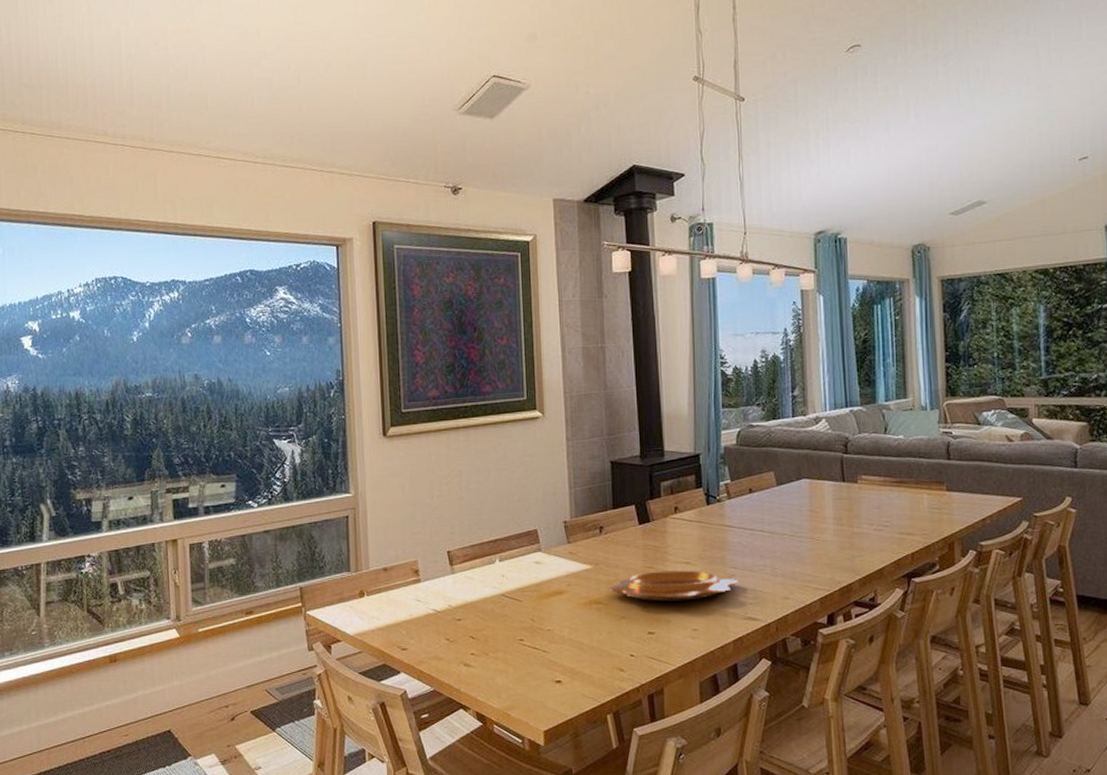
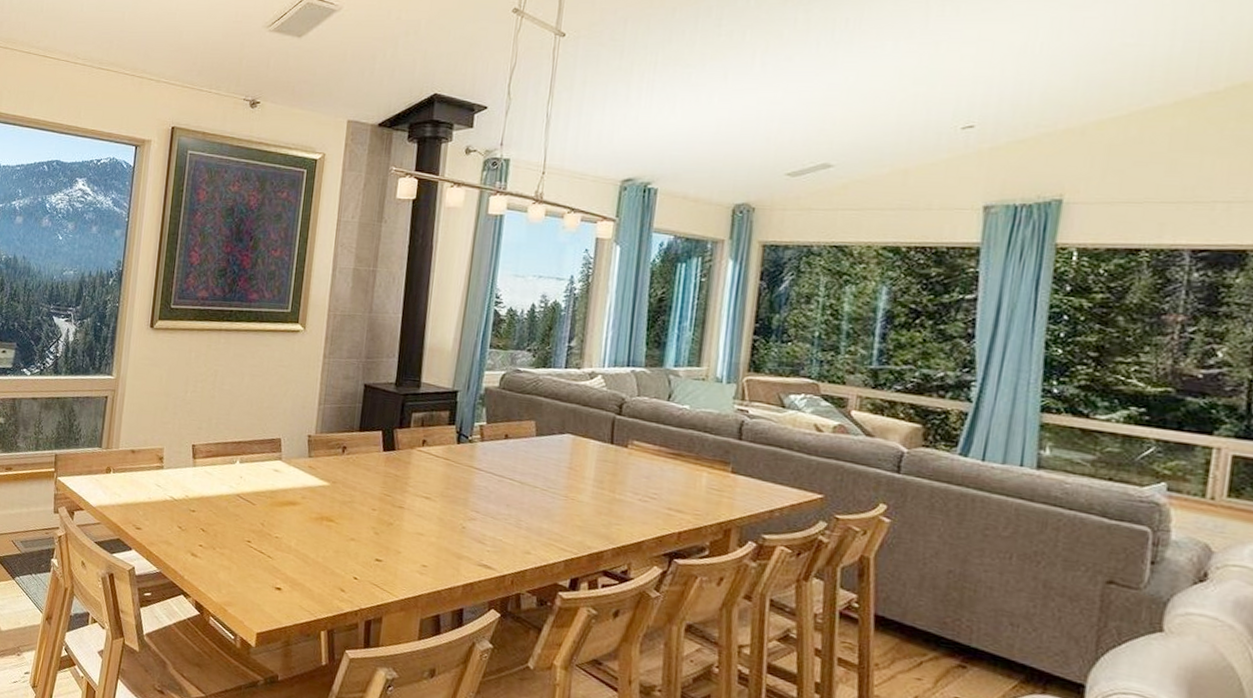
decorative bowl: present [608,570,739,602] -> none [342,499,479,537]

